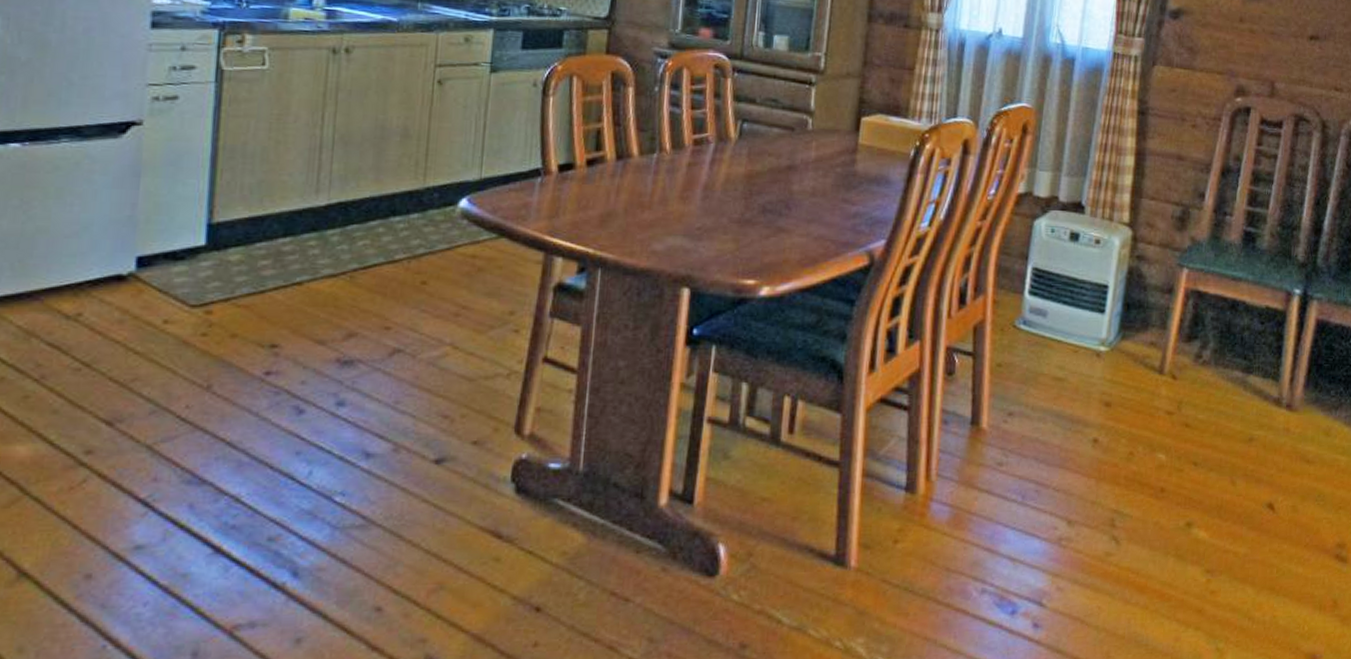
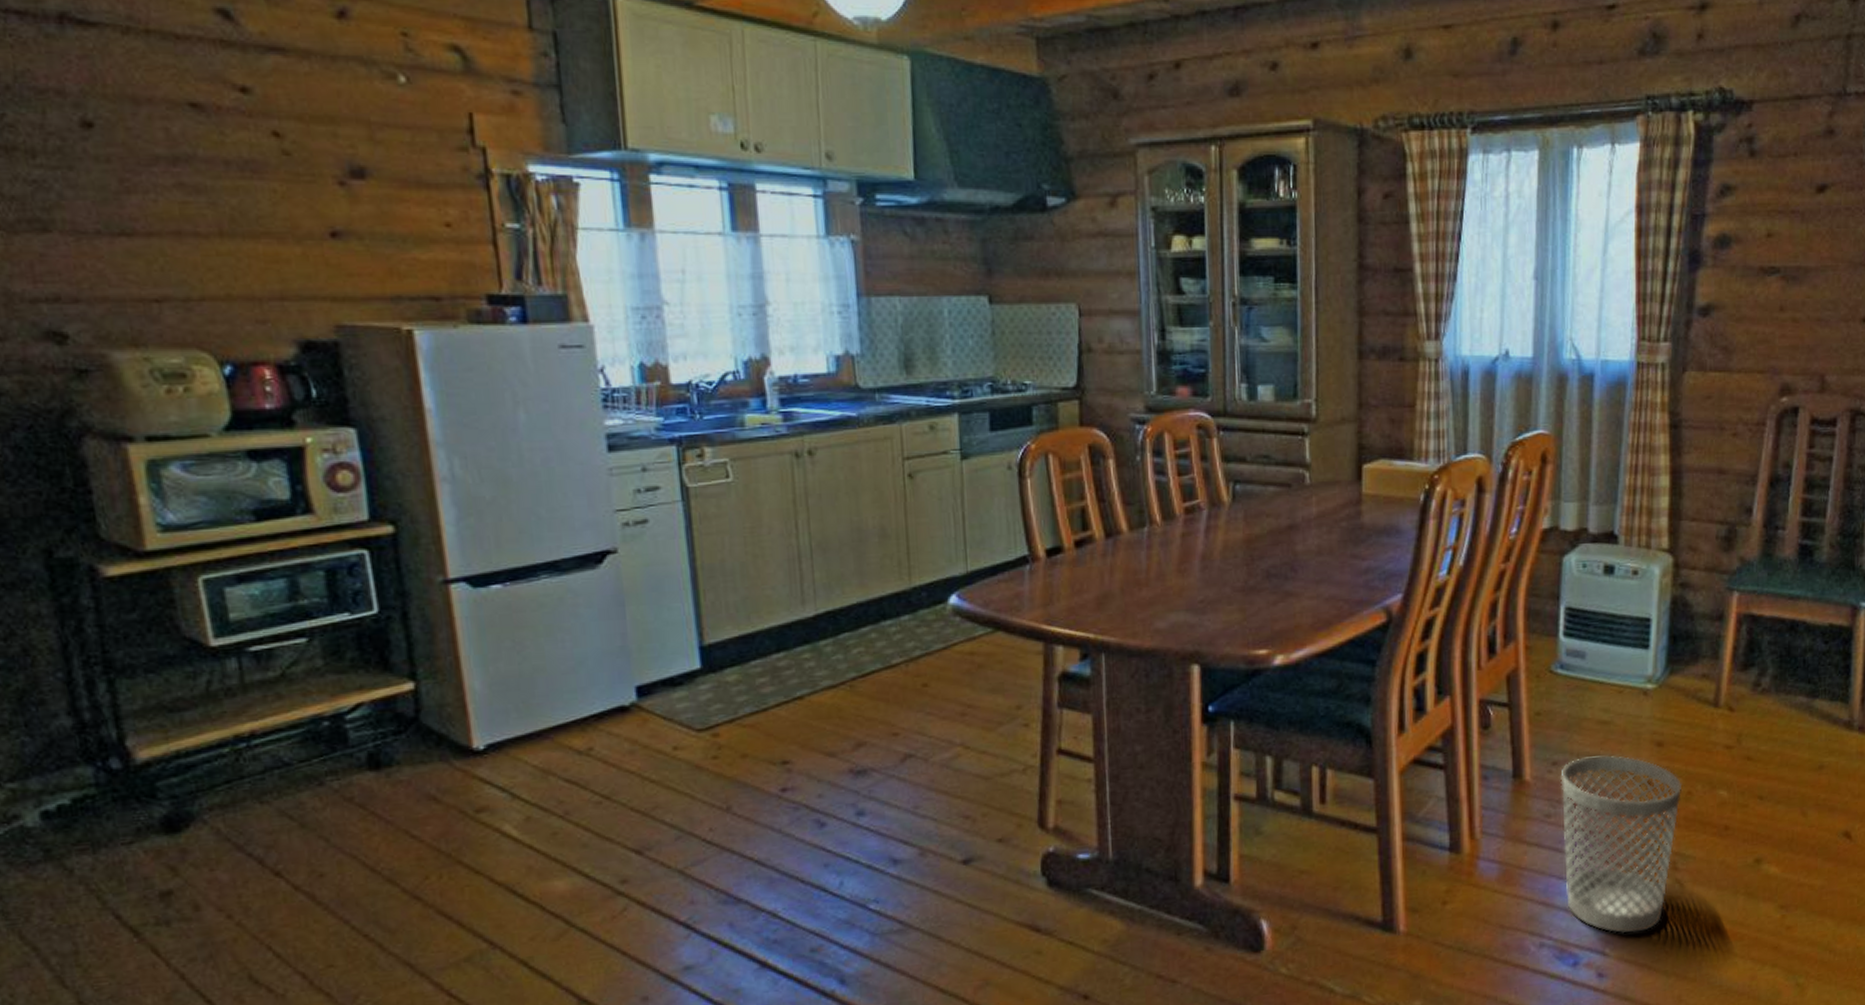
wastebasket: none [1010,411,1126,586] -> present [1560,755,1683,934]

